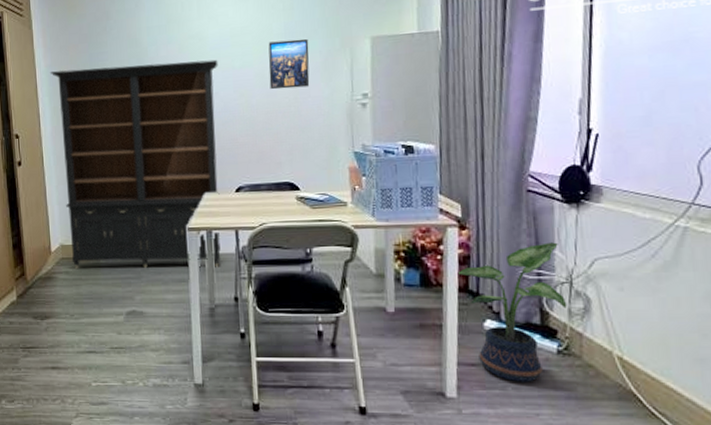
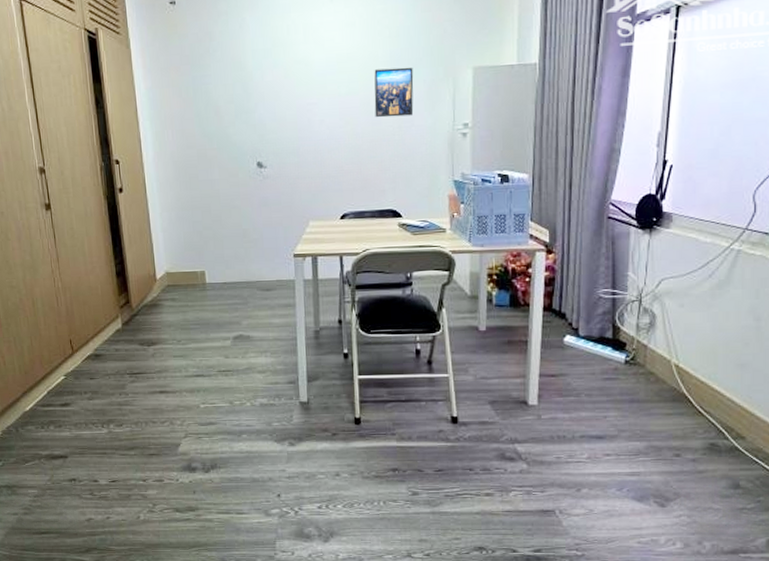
bookcase: present [49,59,221,270] -> none [150,86,326,296]
potted plant: present [457,242,568,382] -> none [543,264,636,390]

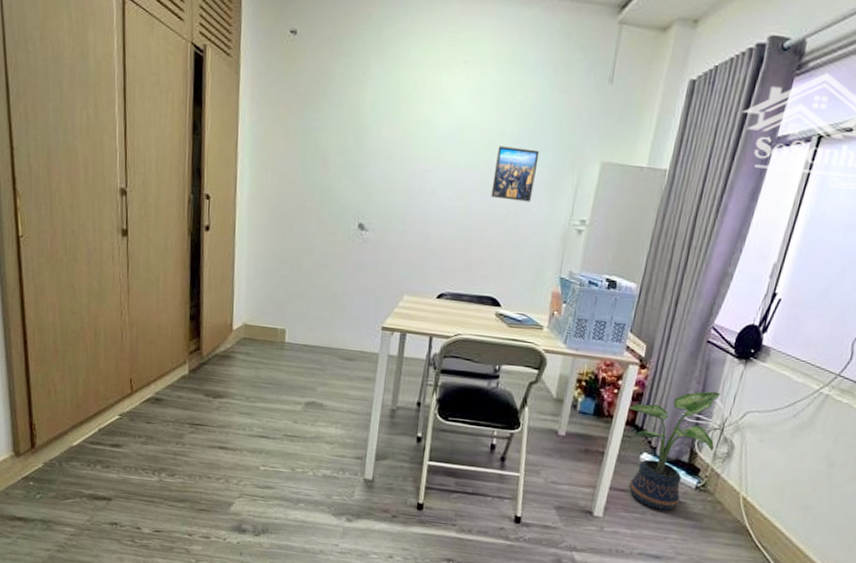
potted plant: none [543,264,636,390] -> present [628,391,721,511]

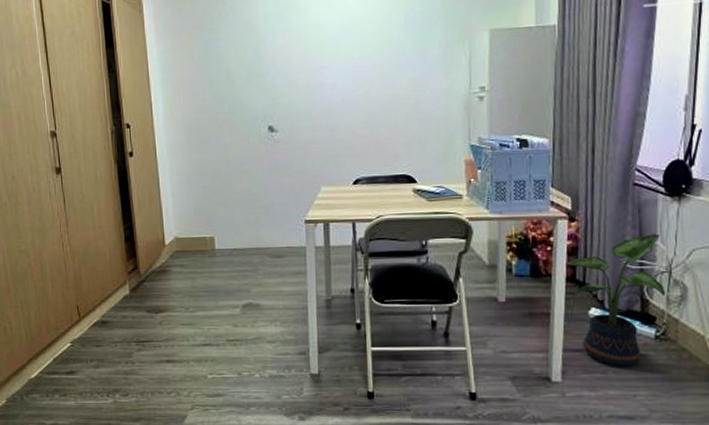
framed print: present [491,146,540,202] -> none [388,29,429,81]

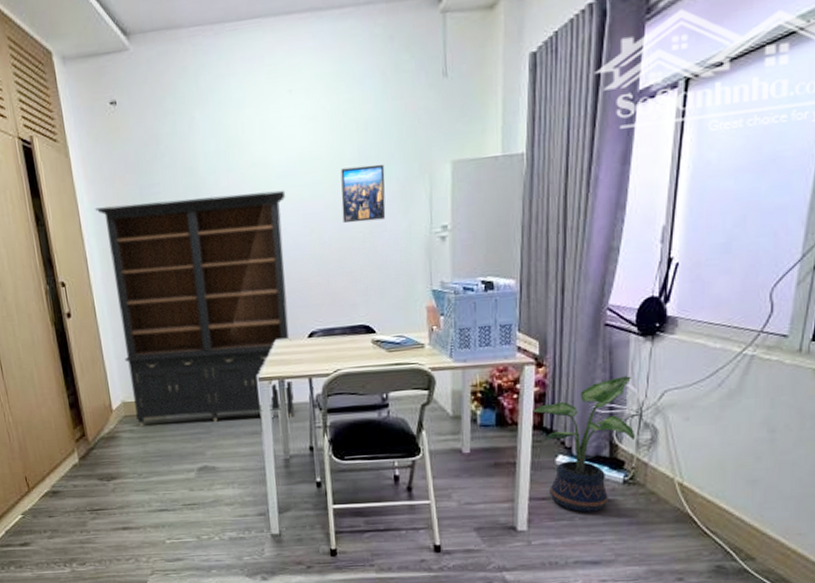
bookcase: none [162,49,338,263] -> present [94,190,295,427]
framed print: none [388,29,429,81] -> present [340,164,386,223]

